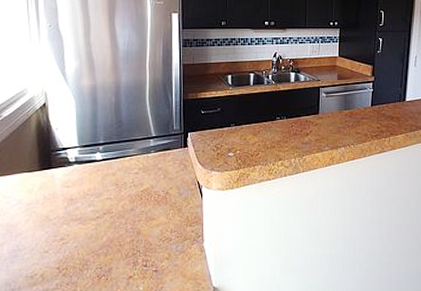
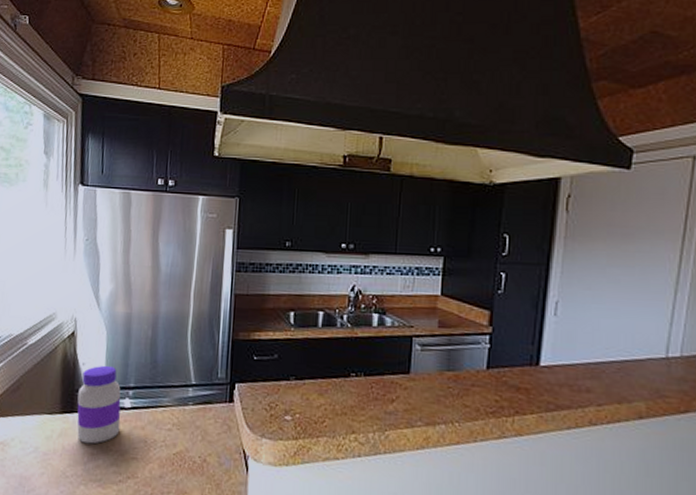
jar: none [54,128,94,192] -> present [77,365,121,444]

